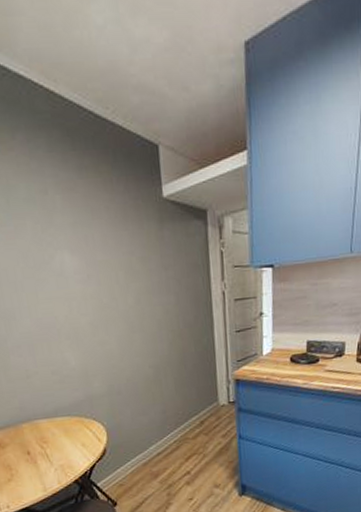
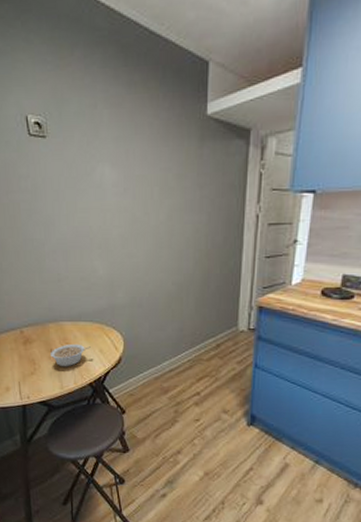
legume: none [28,441,72,468] -> present [51,343,91,367]

